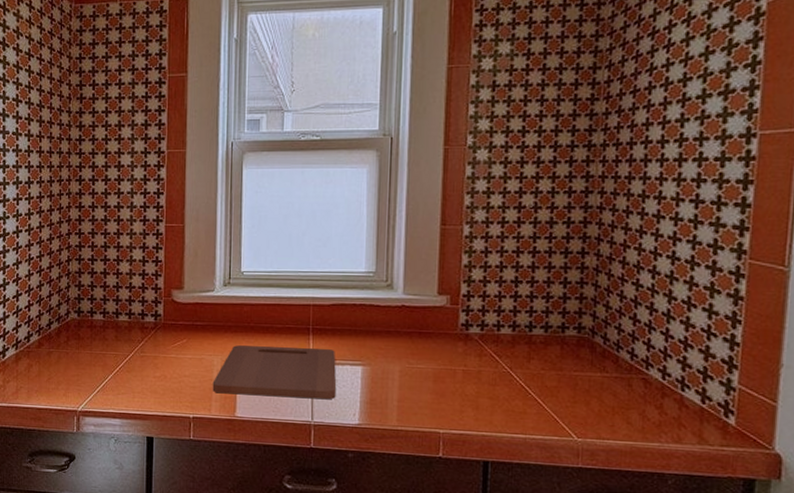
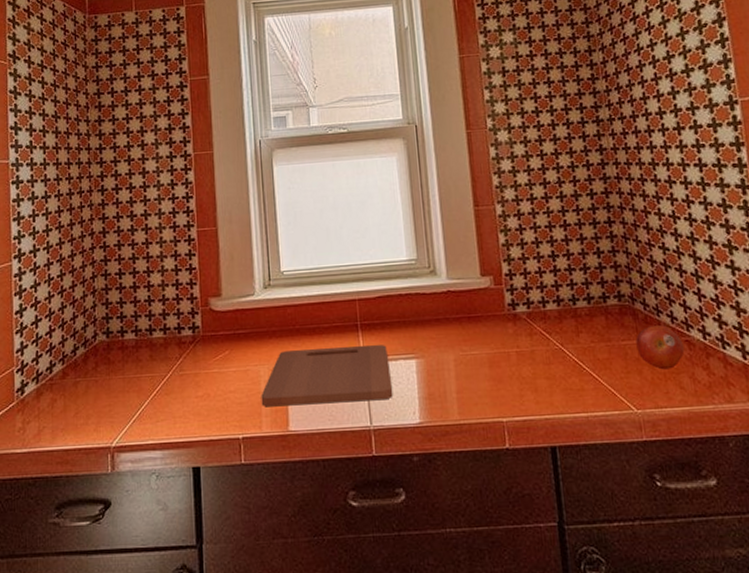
fruit: none [588,360,640,404] -> present [636,325,685,370]

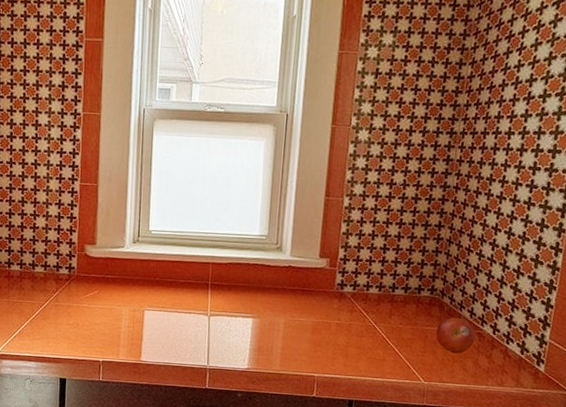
cutting board: present [261,345,393,407] -> none [120,297,230,347]

